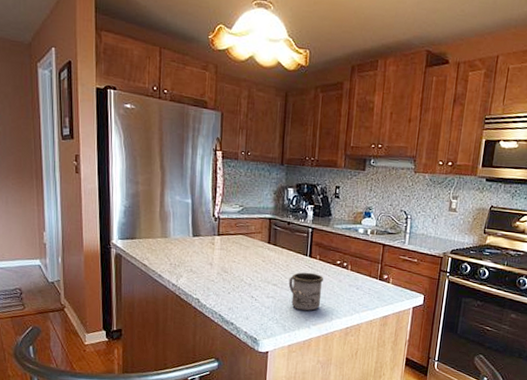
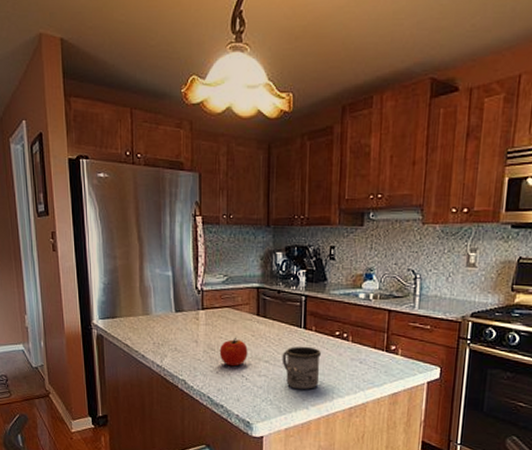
fruit: none [232,261,258,288] -> present [219,337,248,367]

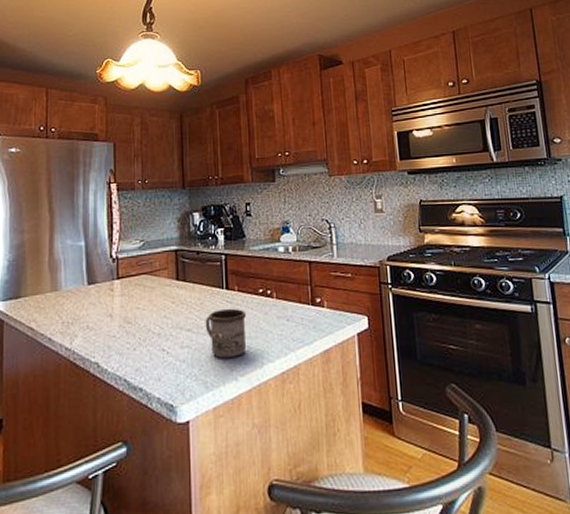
fruit: present [219,337,248,367] -> none [137,306,168,340]

